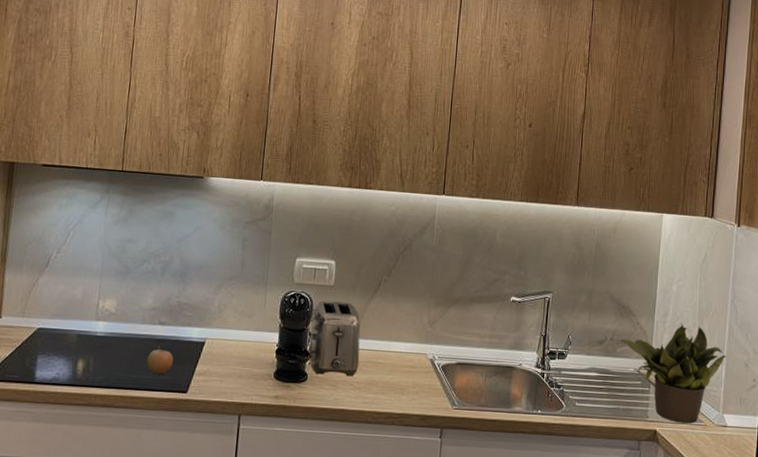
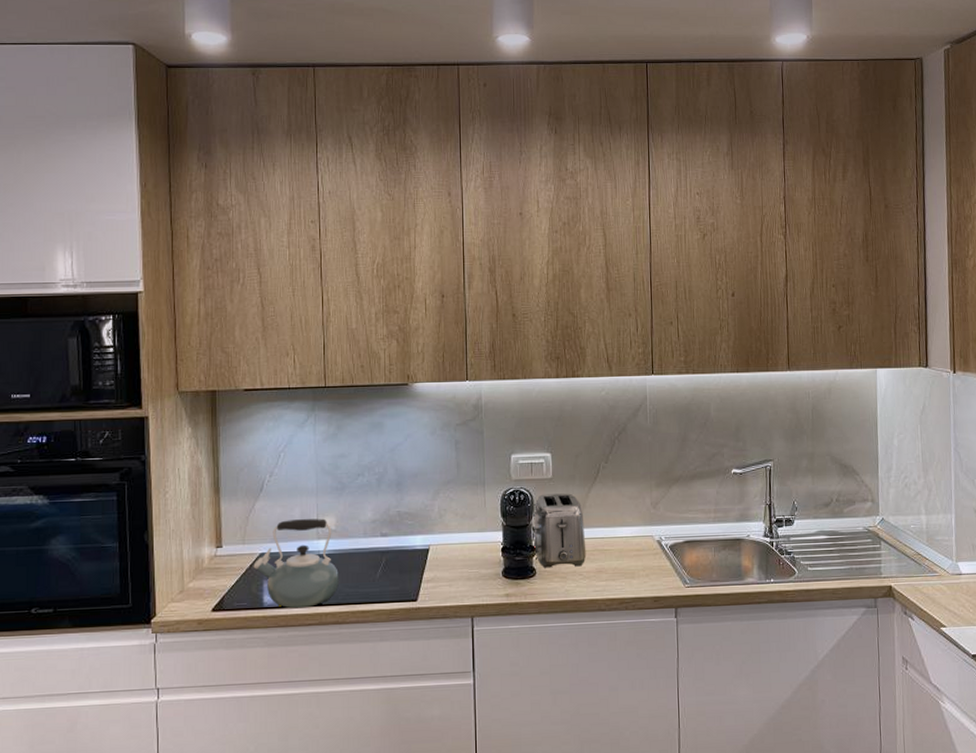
kettle: none [29,298,114,388] -> present [253,518,340,609]
fruit: present [146,346,174,375] -> none [373,558,400,587]
potted plant: present [620,324,726,424] -> none [846,477,954,576]

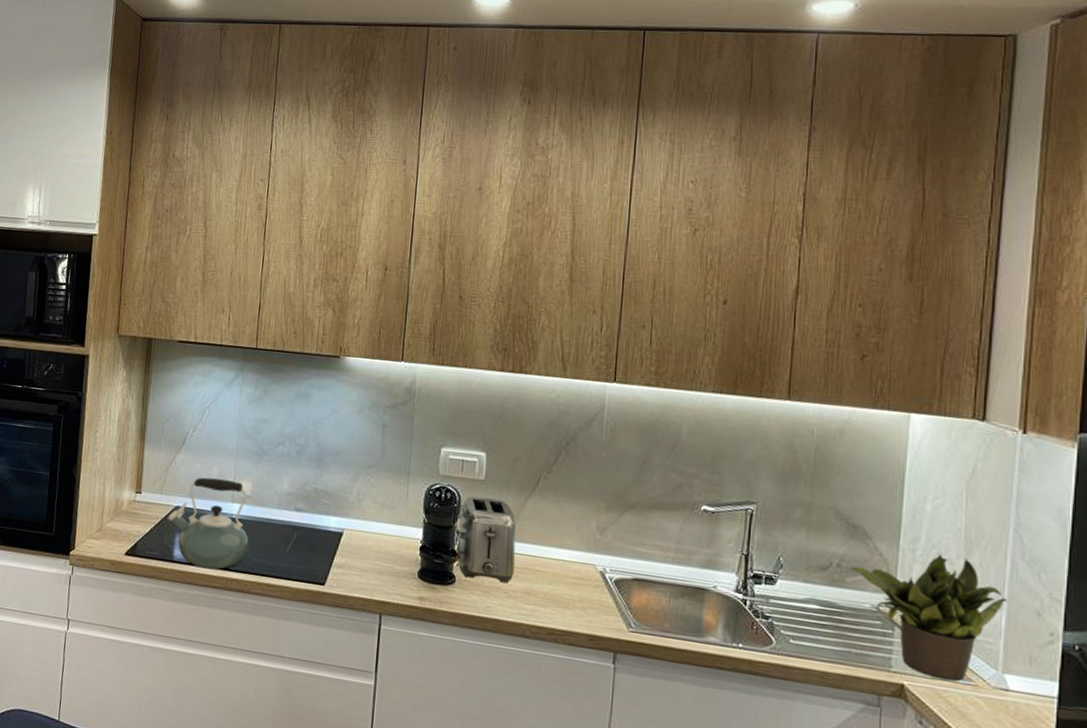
potted plant: none [846,477,954,576] -> present [851,553,1006,681]

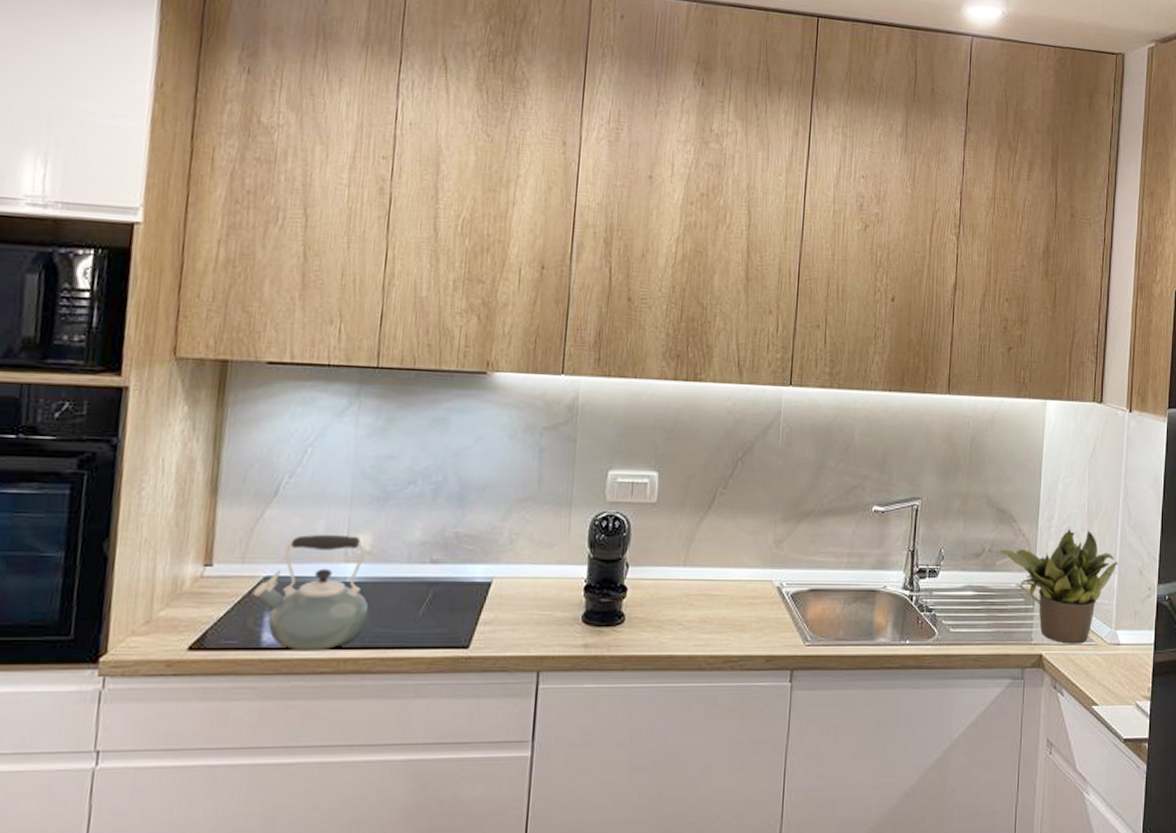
toaster: present [456,496,516,583] -> none [625,522,691,614]

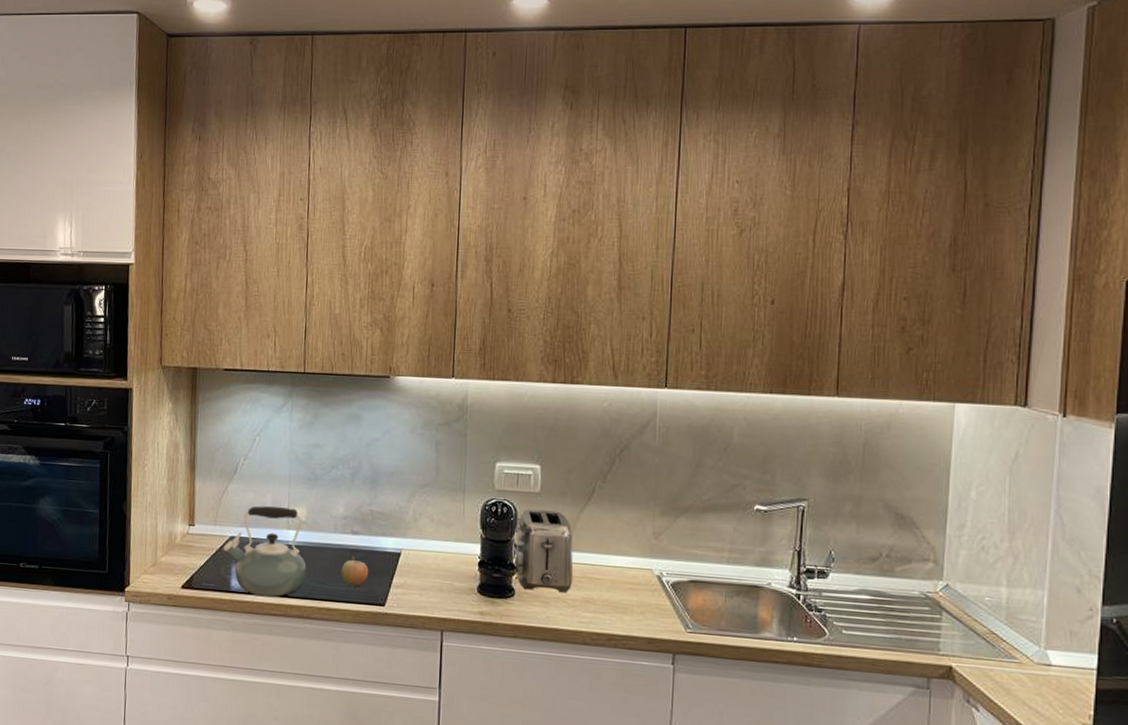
fruit: none [414,591,451,628] -> present [341,556,369,587]
toaster: none [625,522,691,614] -> present [514,509,574,593]
potted plant: present [1000,528,1118,644] -> none [900,538,1048,660]

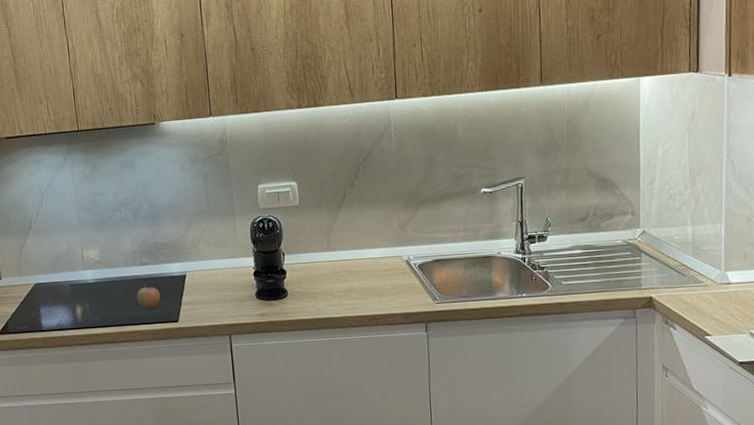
kettle: present [223,505,307,598] -> none [30,251,107,331]
toaster: present [514,509,574,593] -> none [283,219,336,289]

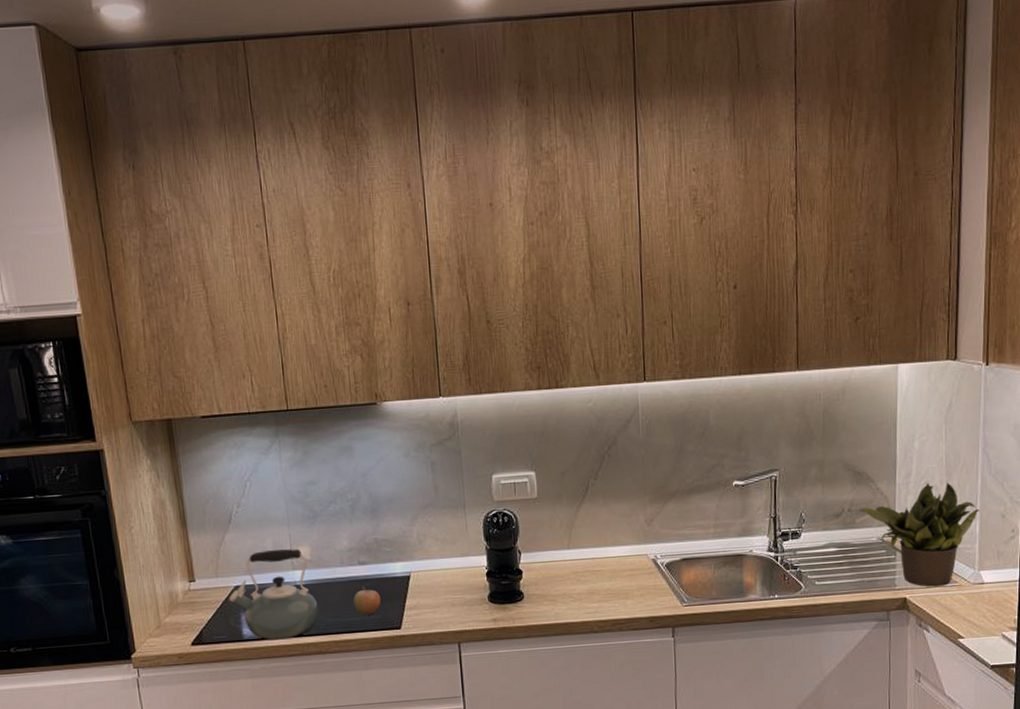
kettle: none [30,251,107,331] -> present [229,549,320,641]
potted plant: none [604,188,724,287] -> present [859,482,979,587]

